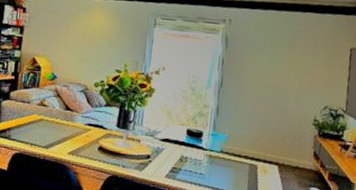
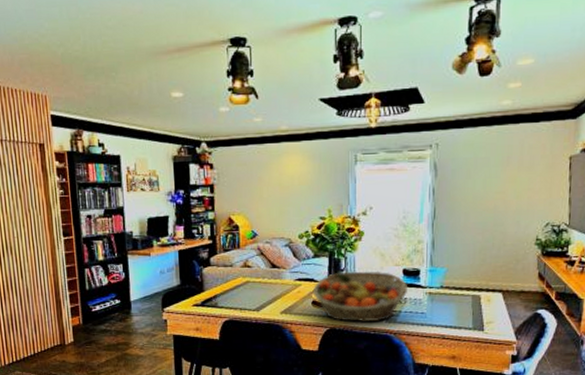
fruit basket: none [100,123,190,176] -> present [312,271,408,321]

